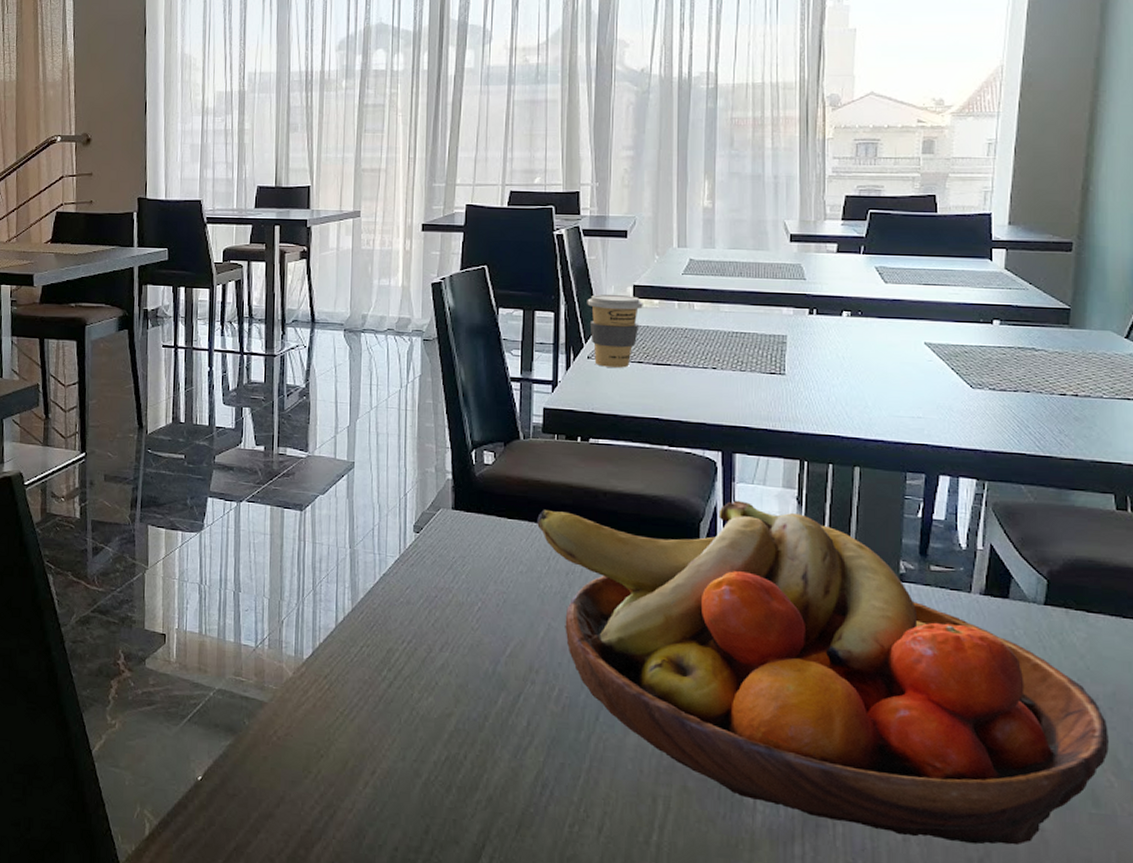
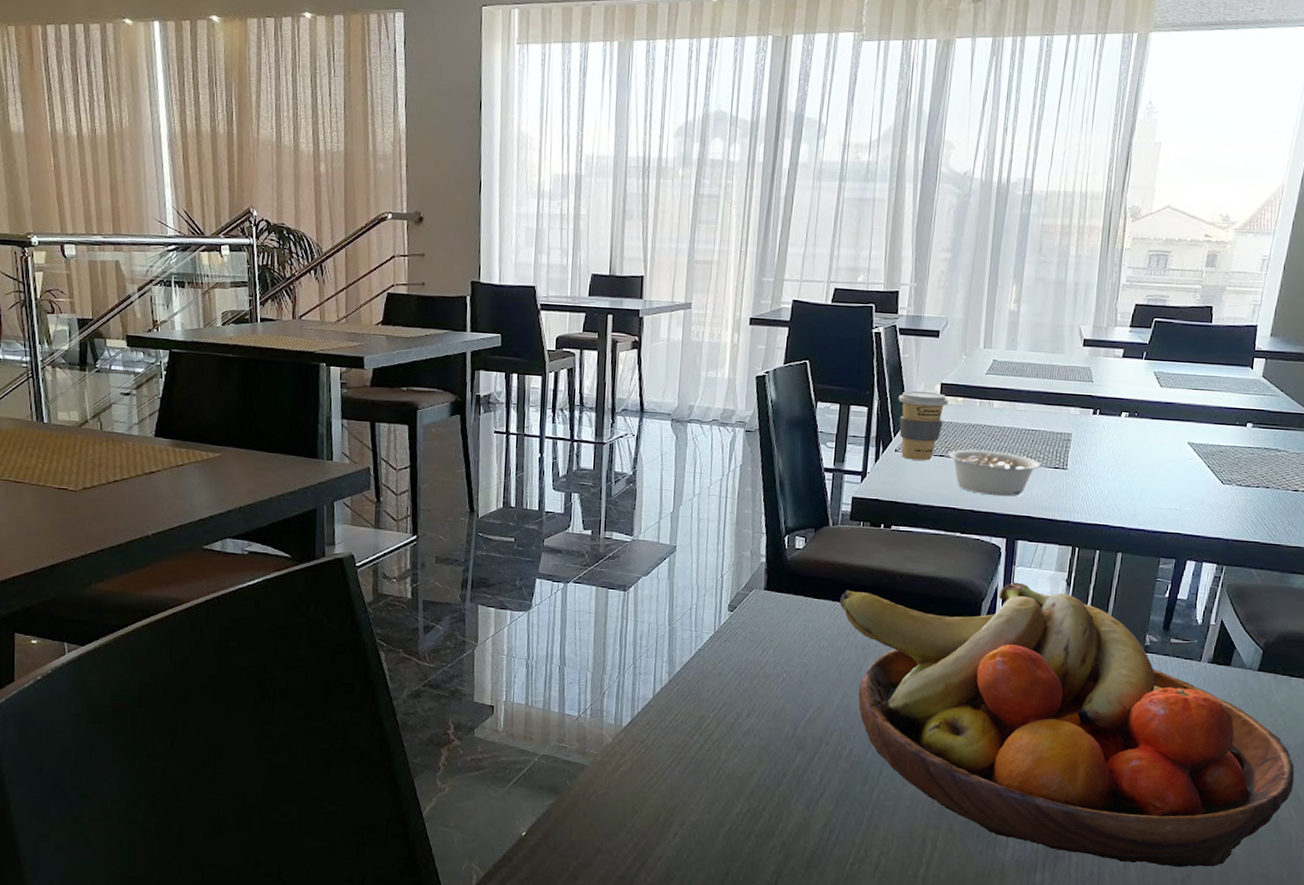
legume: none [647,355,755,406] -> present [947,449,1041,497]

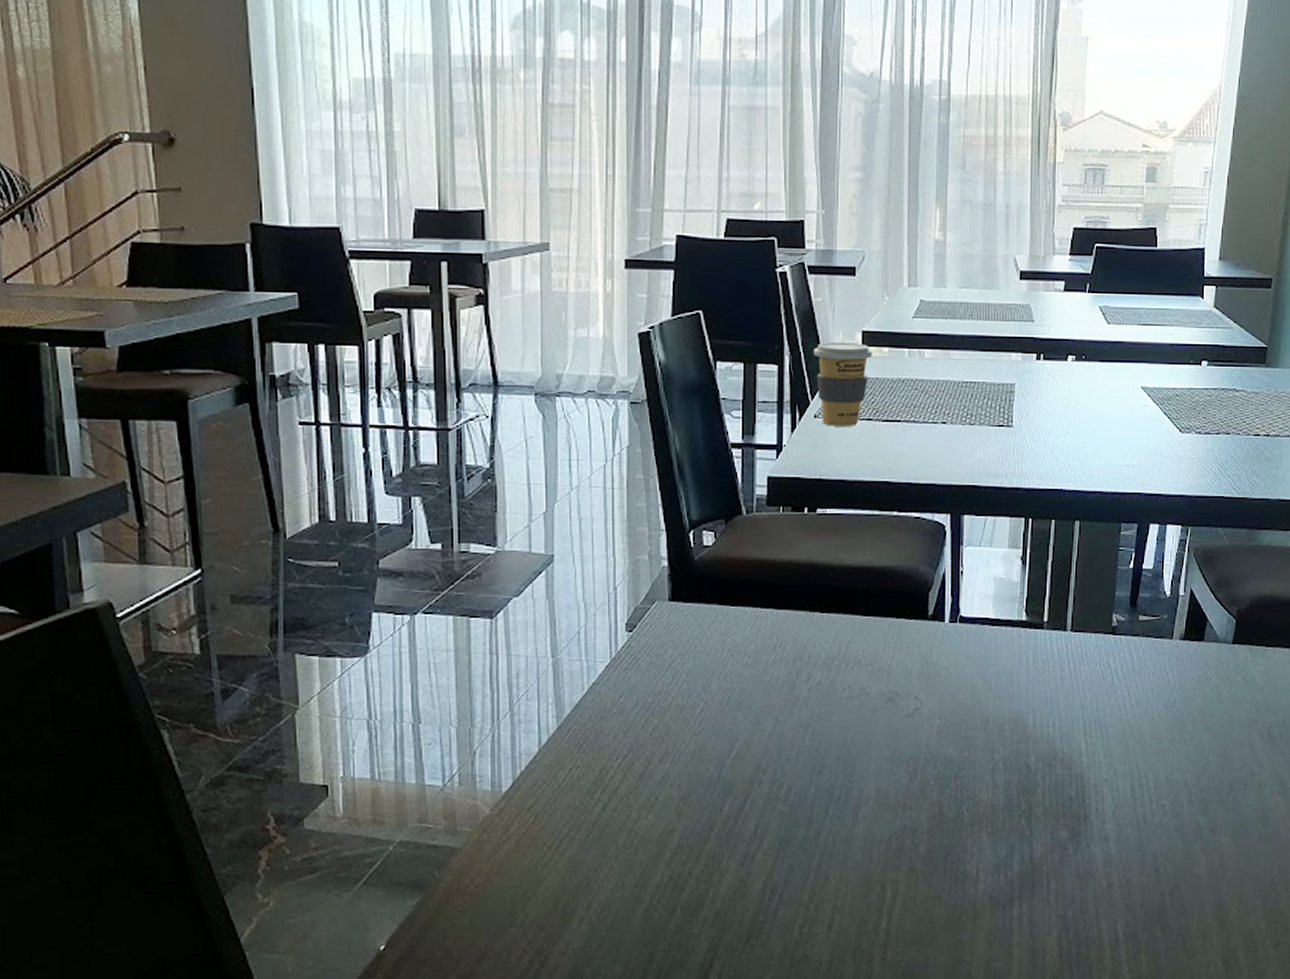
fruit bowl: present [840,582,1295,868] -> none [762,565,1278,881]
legume: present [947,449,1041,497] -> none [876,410,983,464]

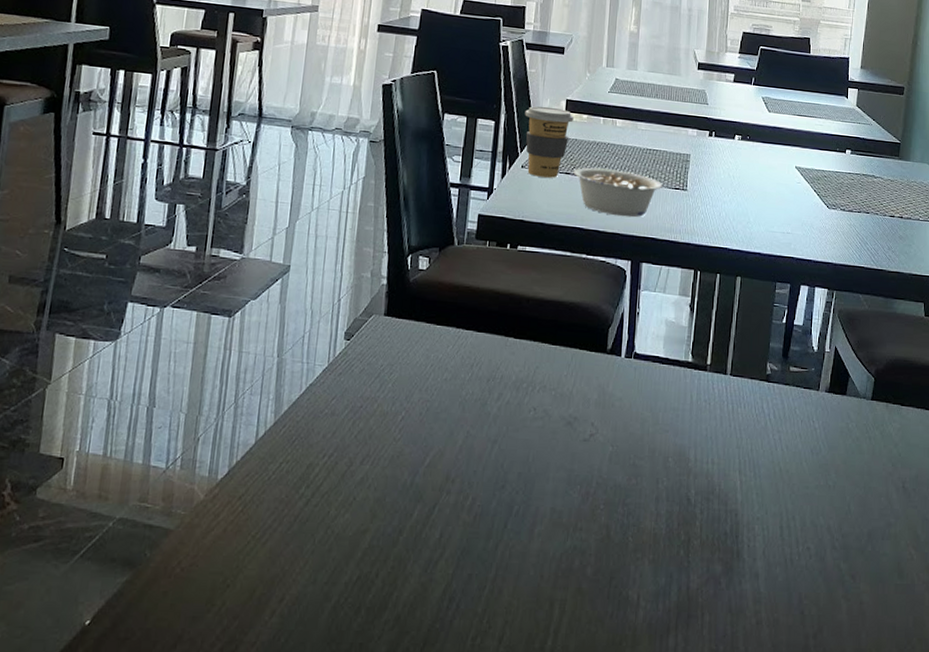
legume: none [876,410,983,464] -> present [573,167,663,218]

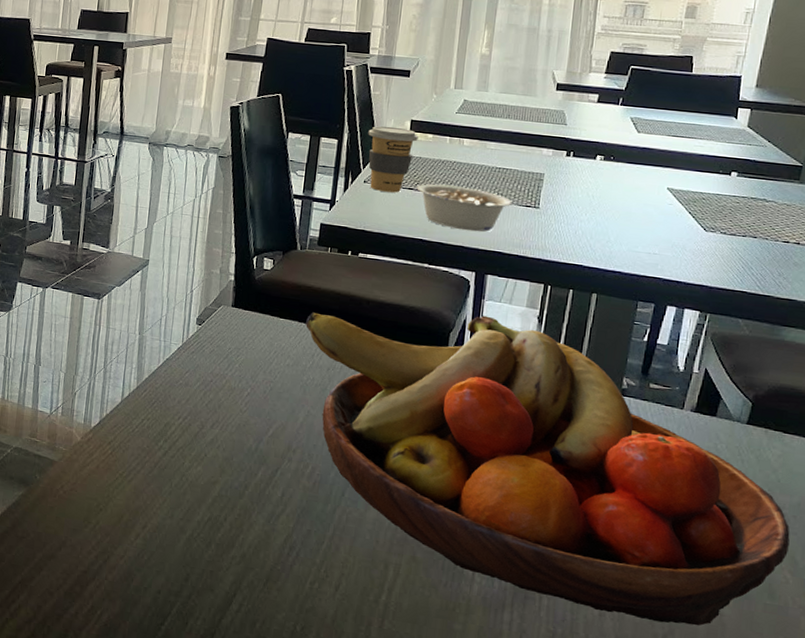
fruit bowl: none [464,307,912,621] -> present [306,312,790,626]

